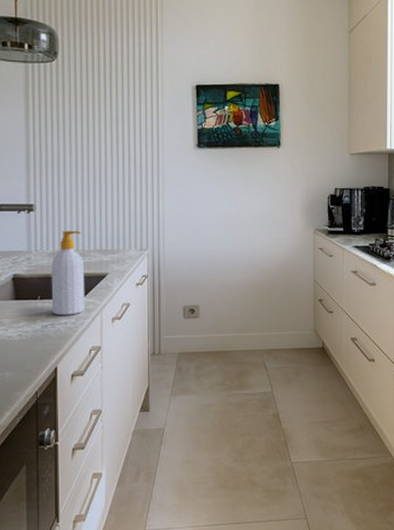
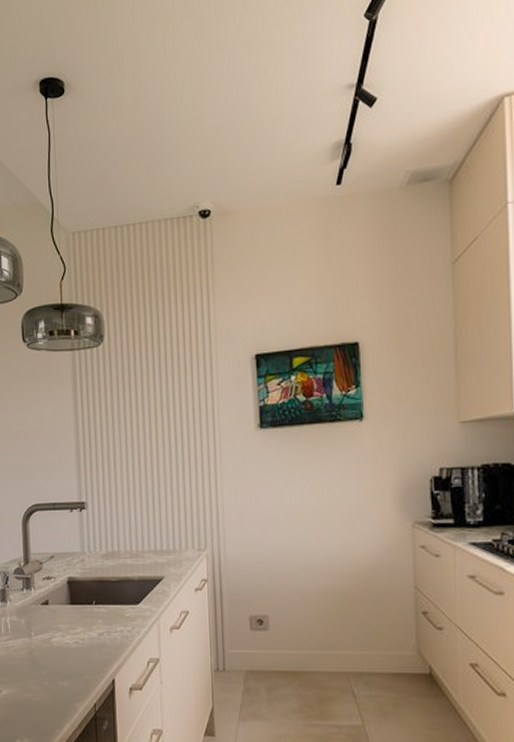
soap bottle: present [51,230,85,316] -> none [104,529,142,623]

